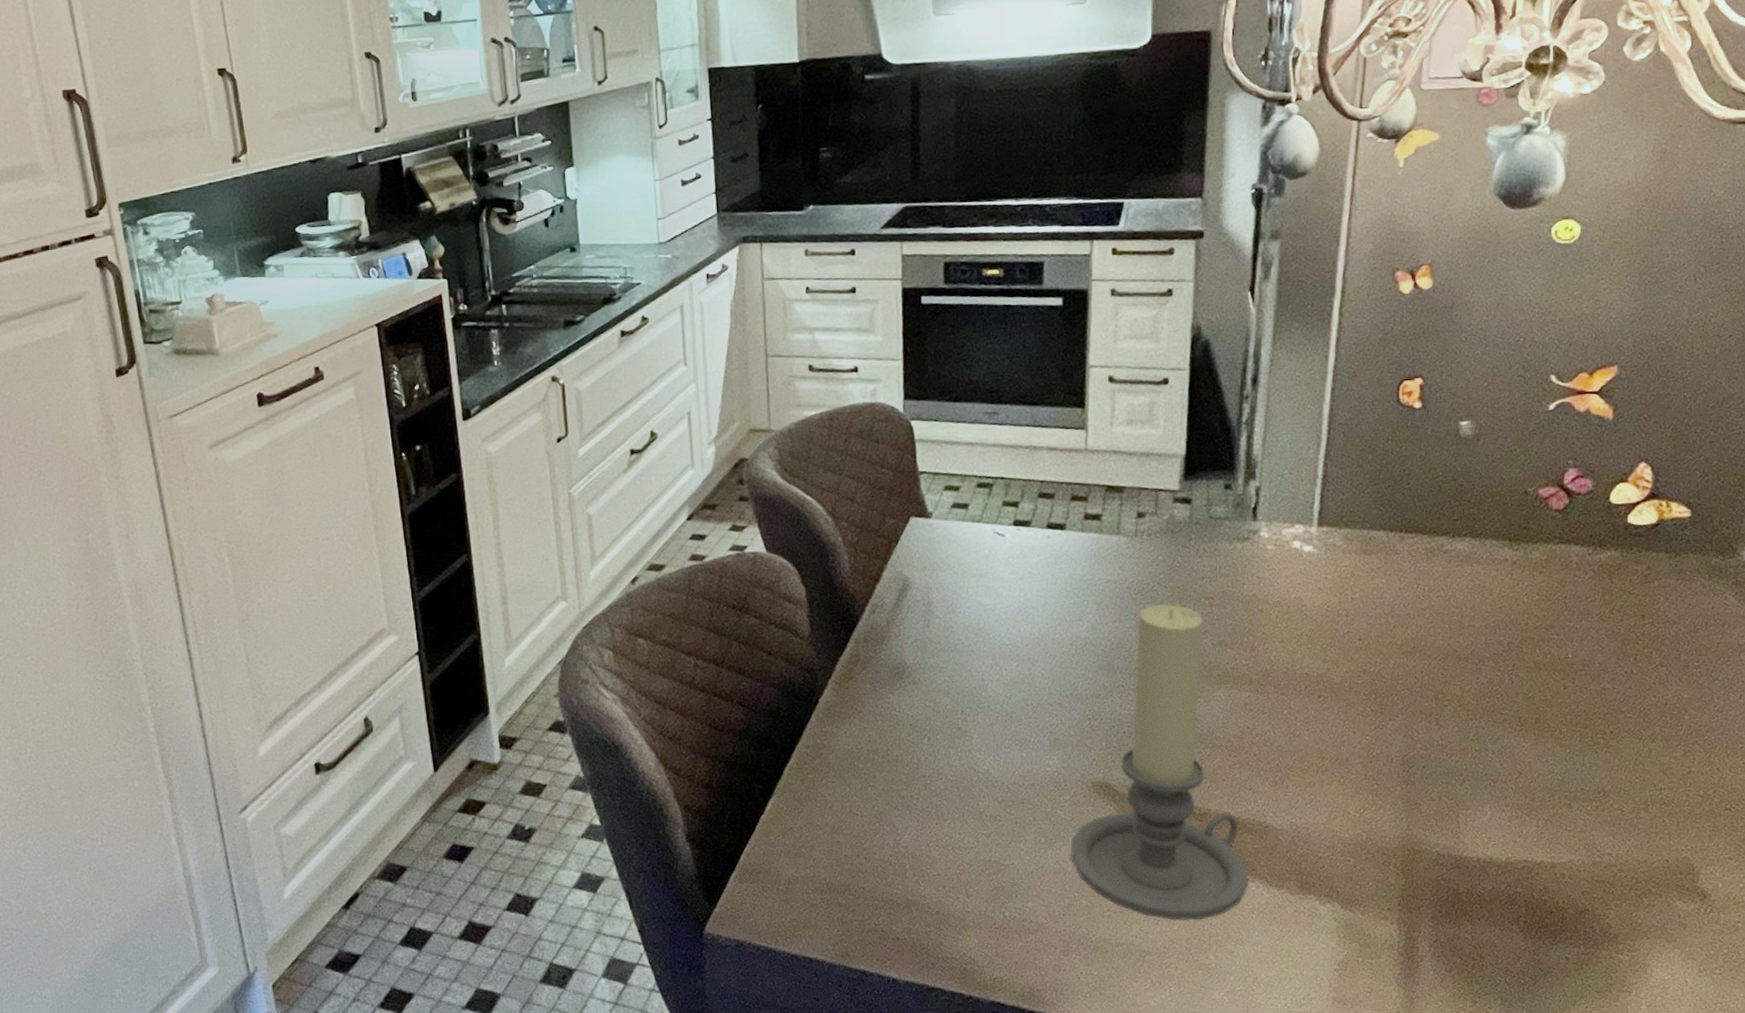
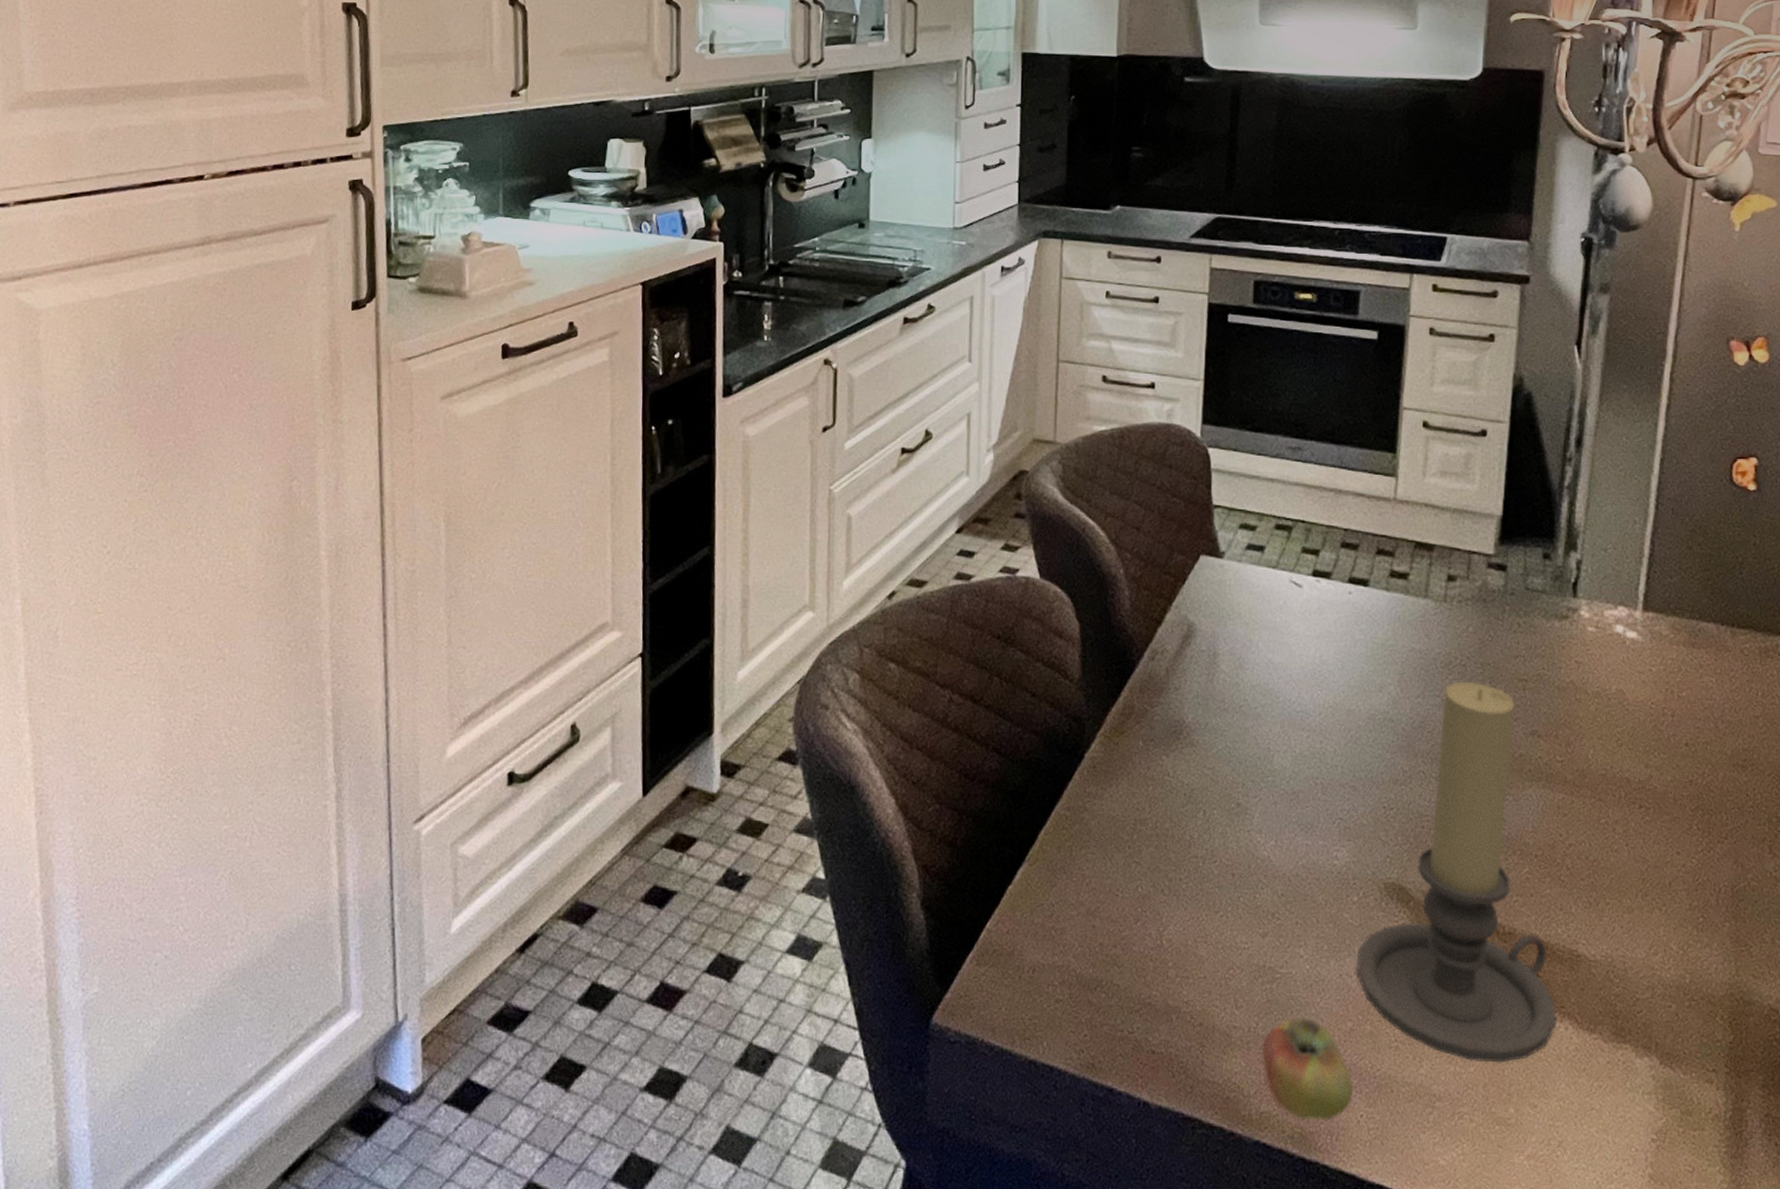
apple: none [992,898,1074,981] -> present [1262,1016,1354,1121]

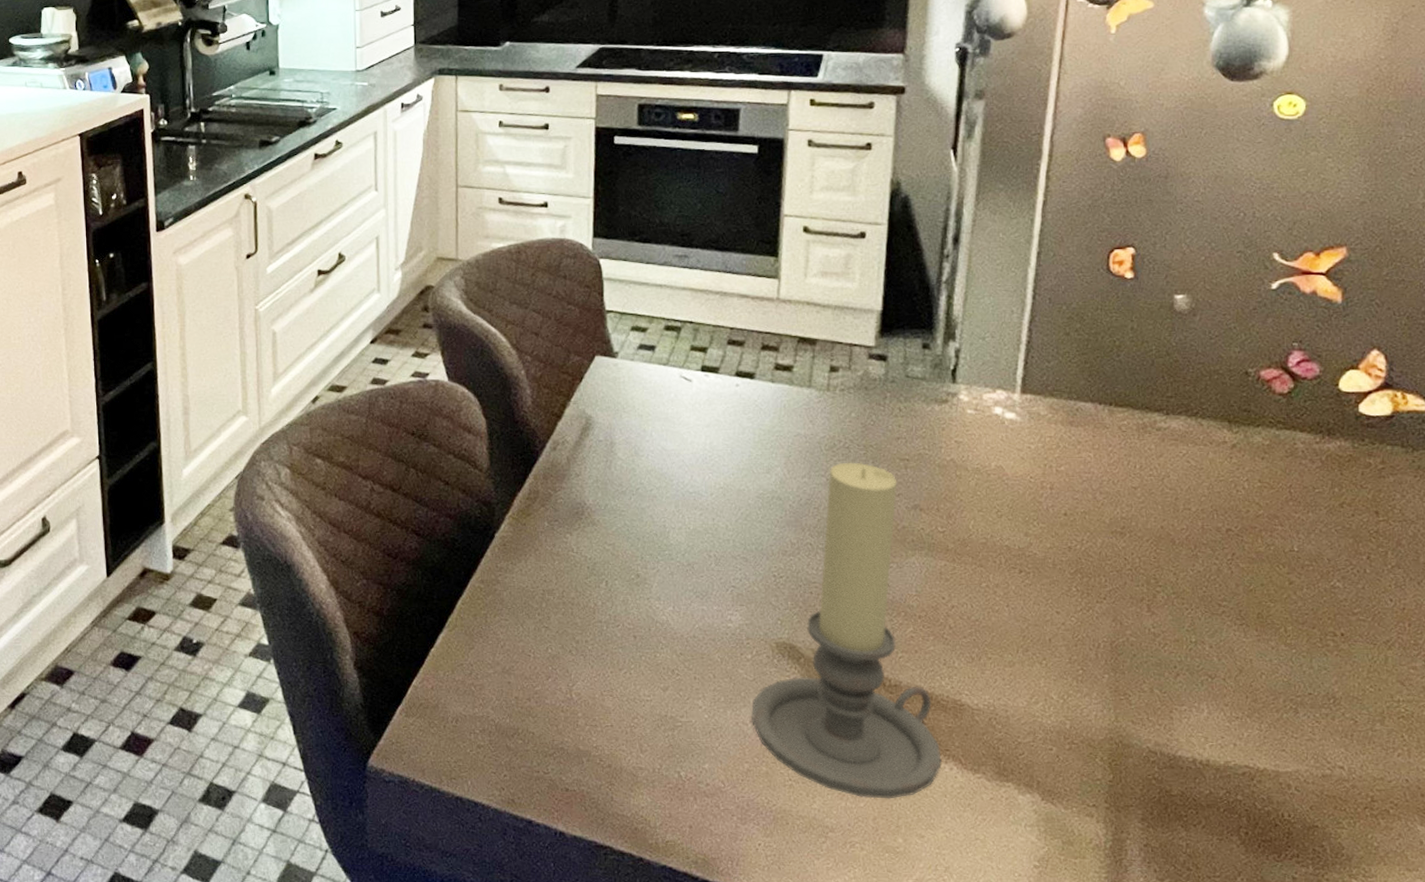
apple: present [1262,1016,1354,1121] -> none [666,759,752,848]

